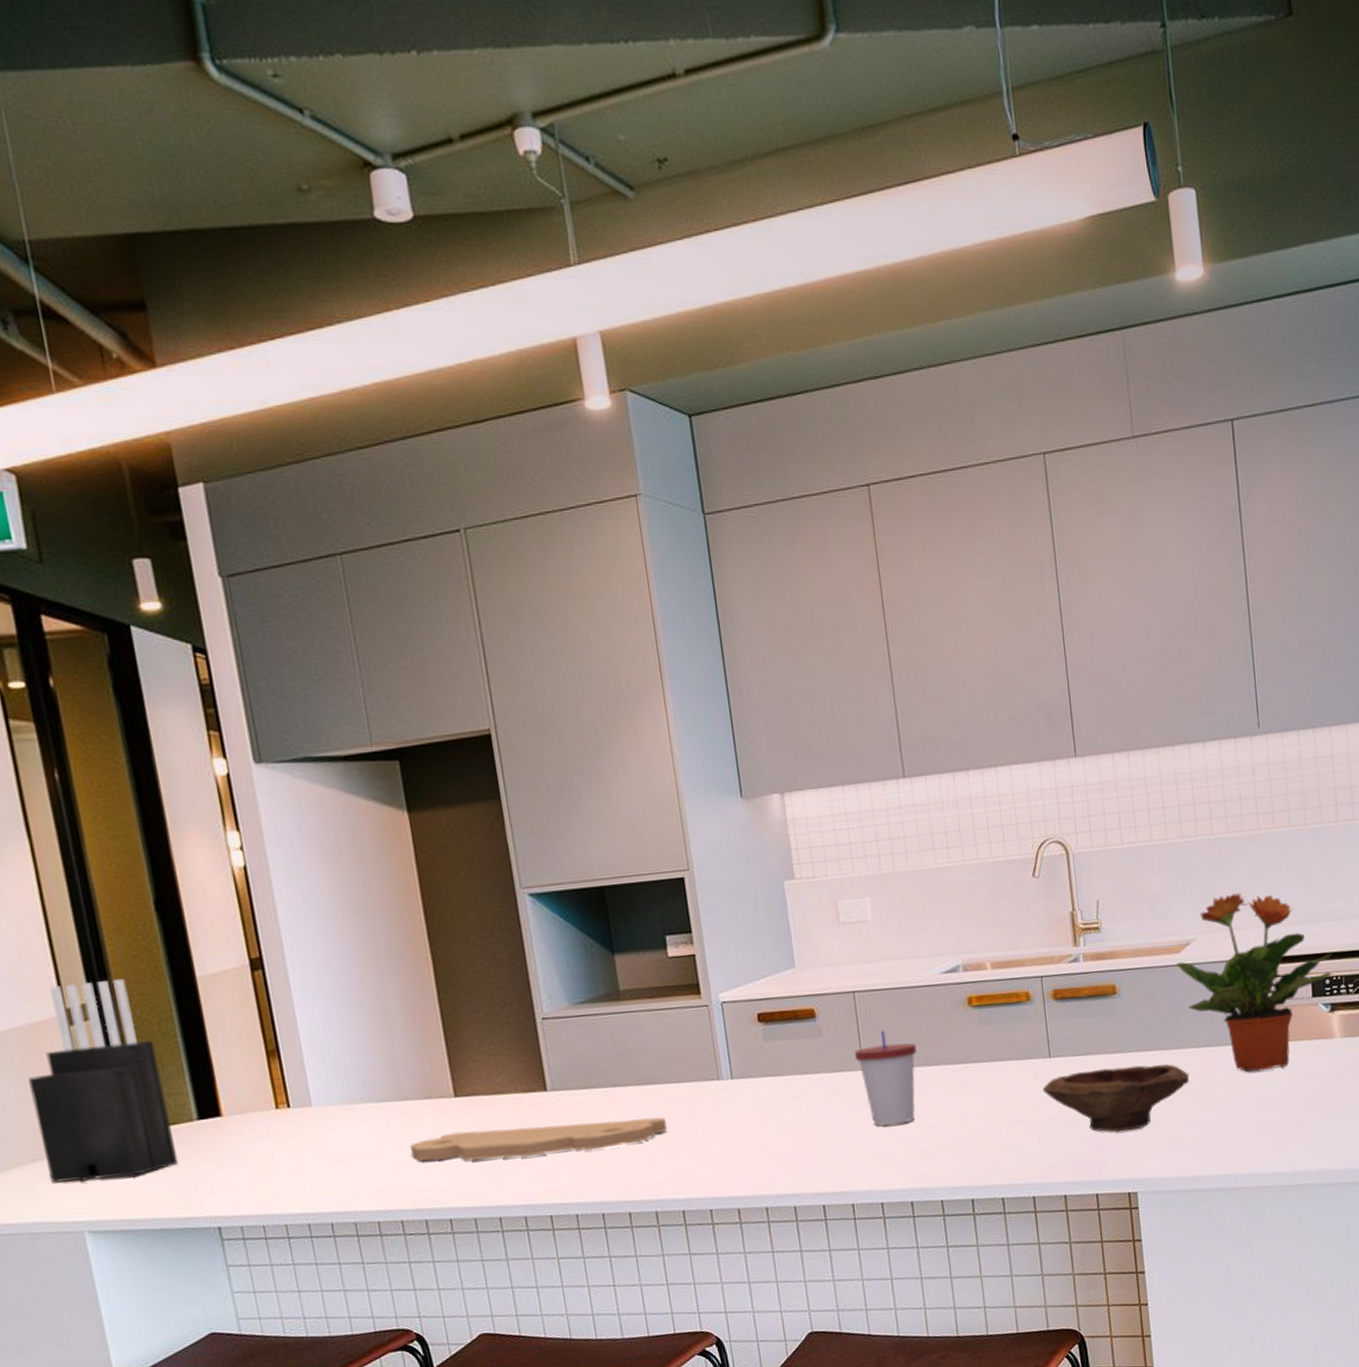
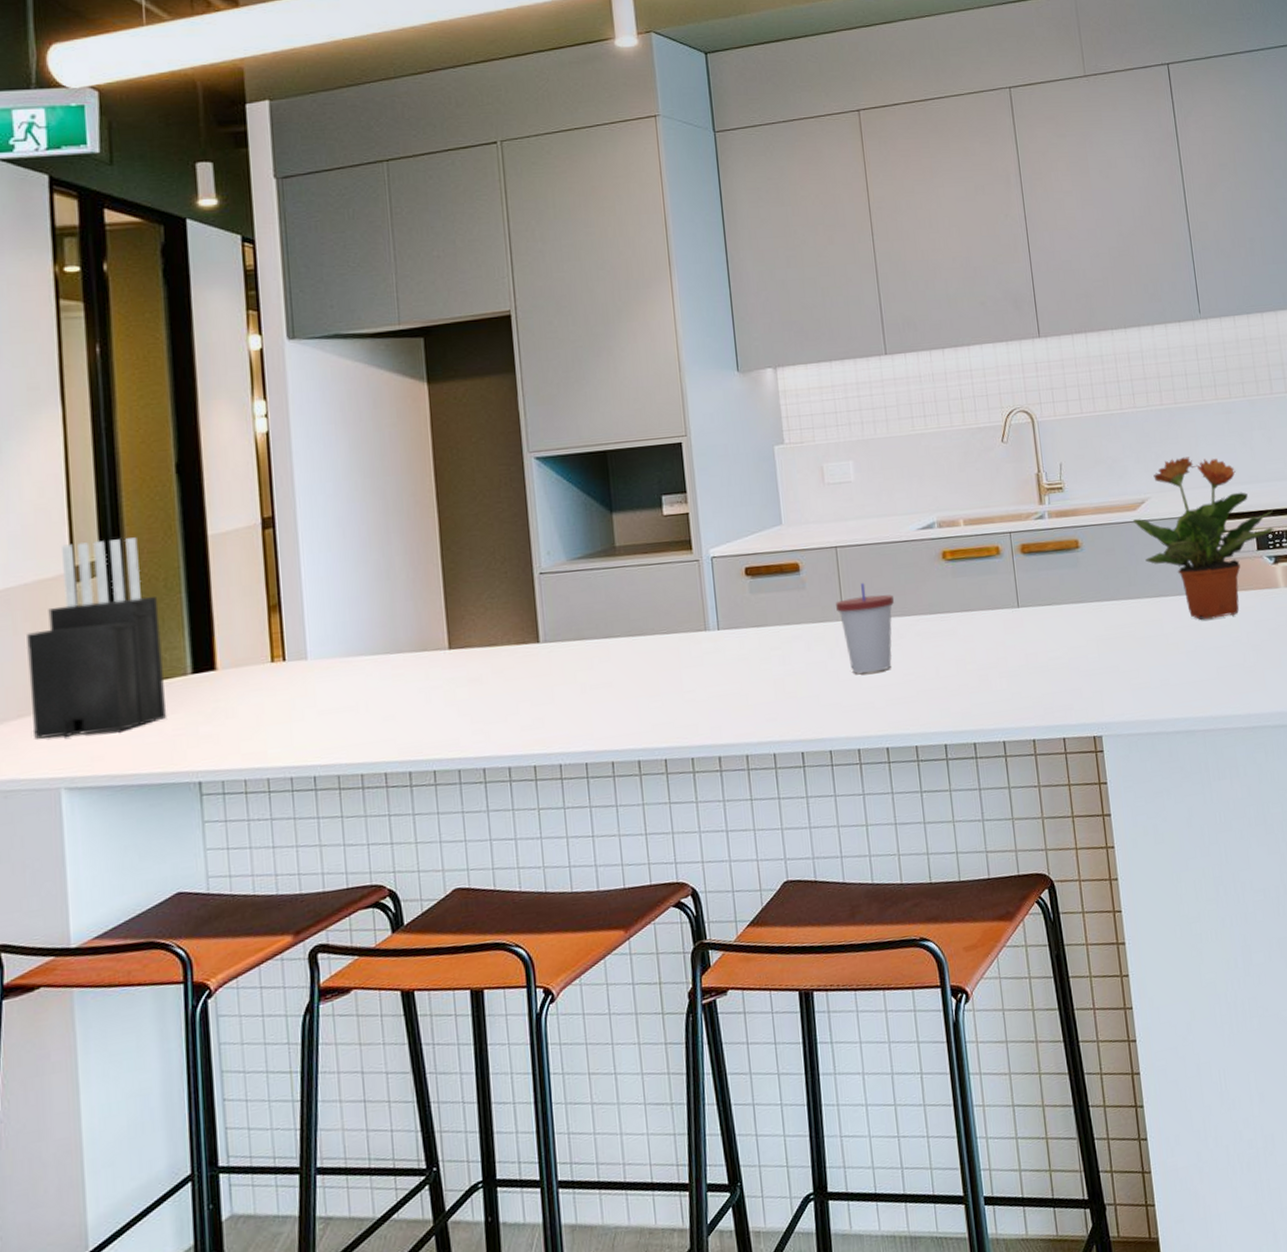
cutting board: present [409,1117,667,1162] -> none [400,667,653,713]
bowl: present [1042,1064,1189,1132] -> none [1011,613,1148,678]

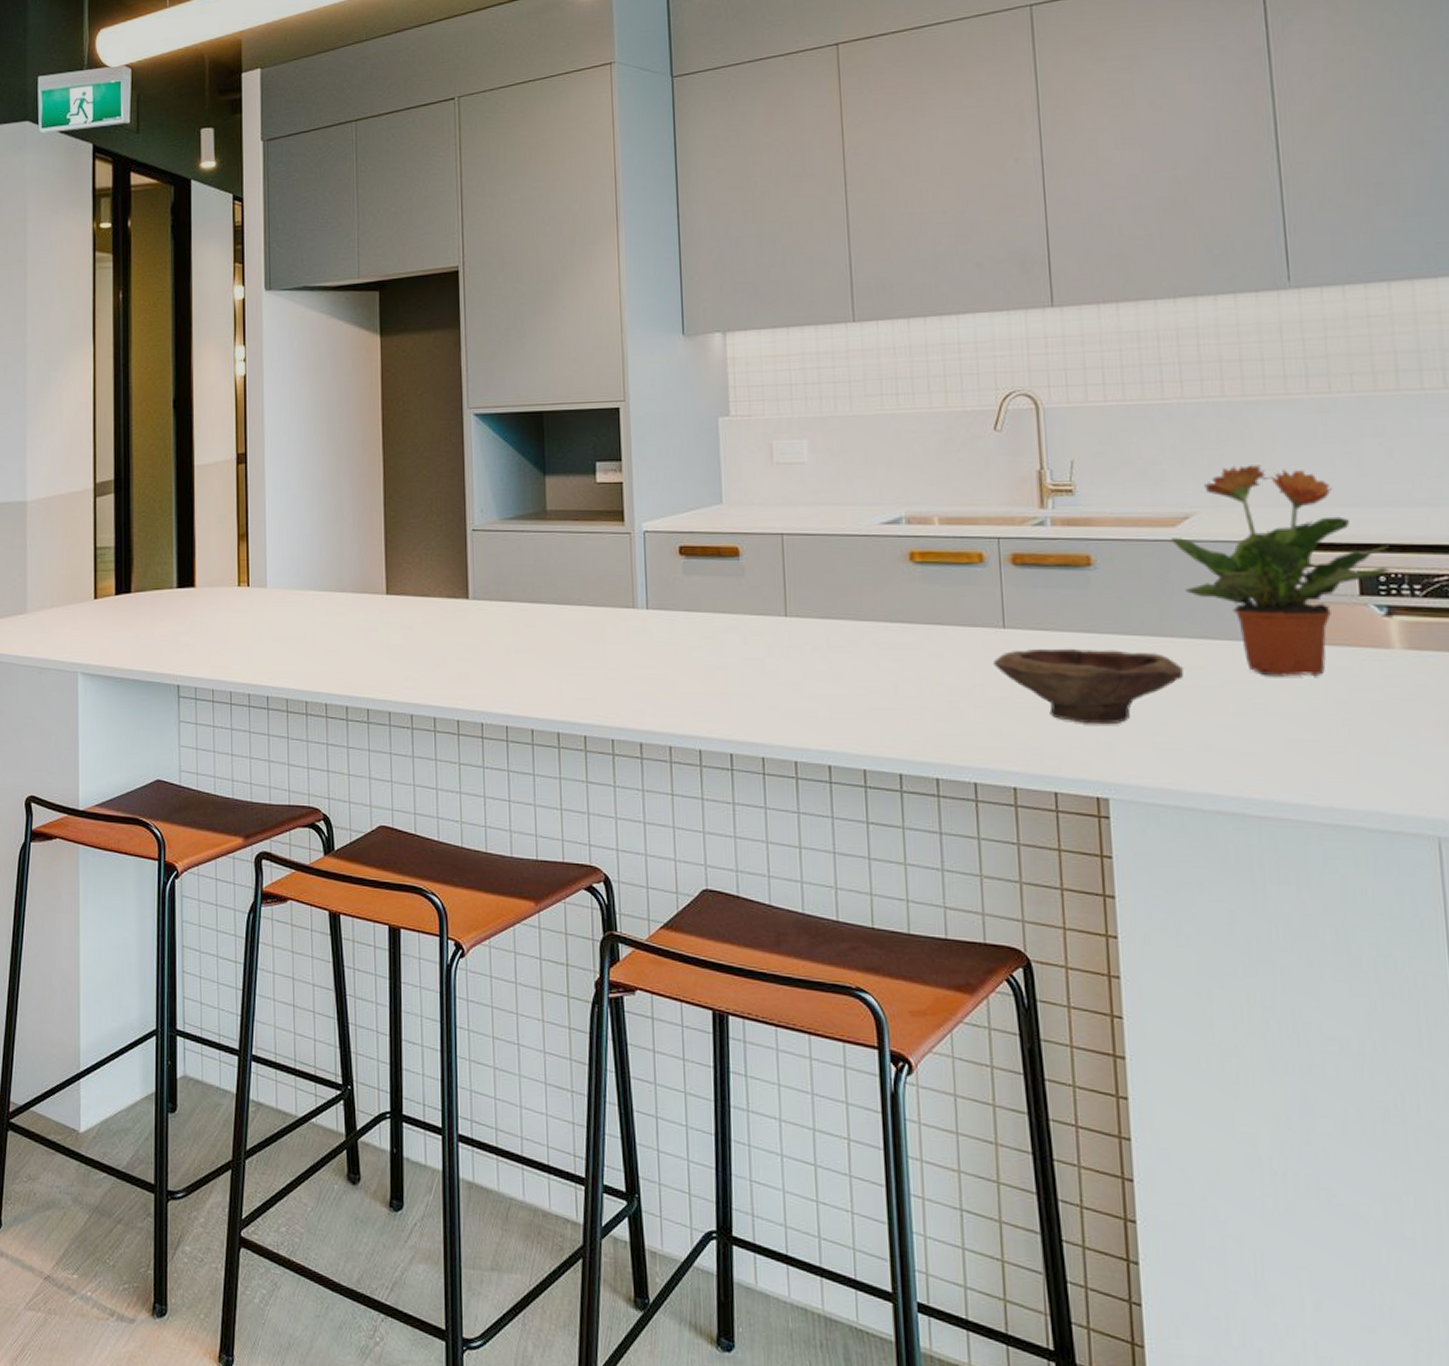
knife block: present [27,537,167,739] -> none [60,462,157,630]
cup: present [836,582,895,674] -> none [778,576,848,679]
bowl: none [1011,613,1148,678] -> present [992,648,1183,725]

